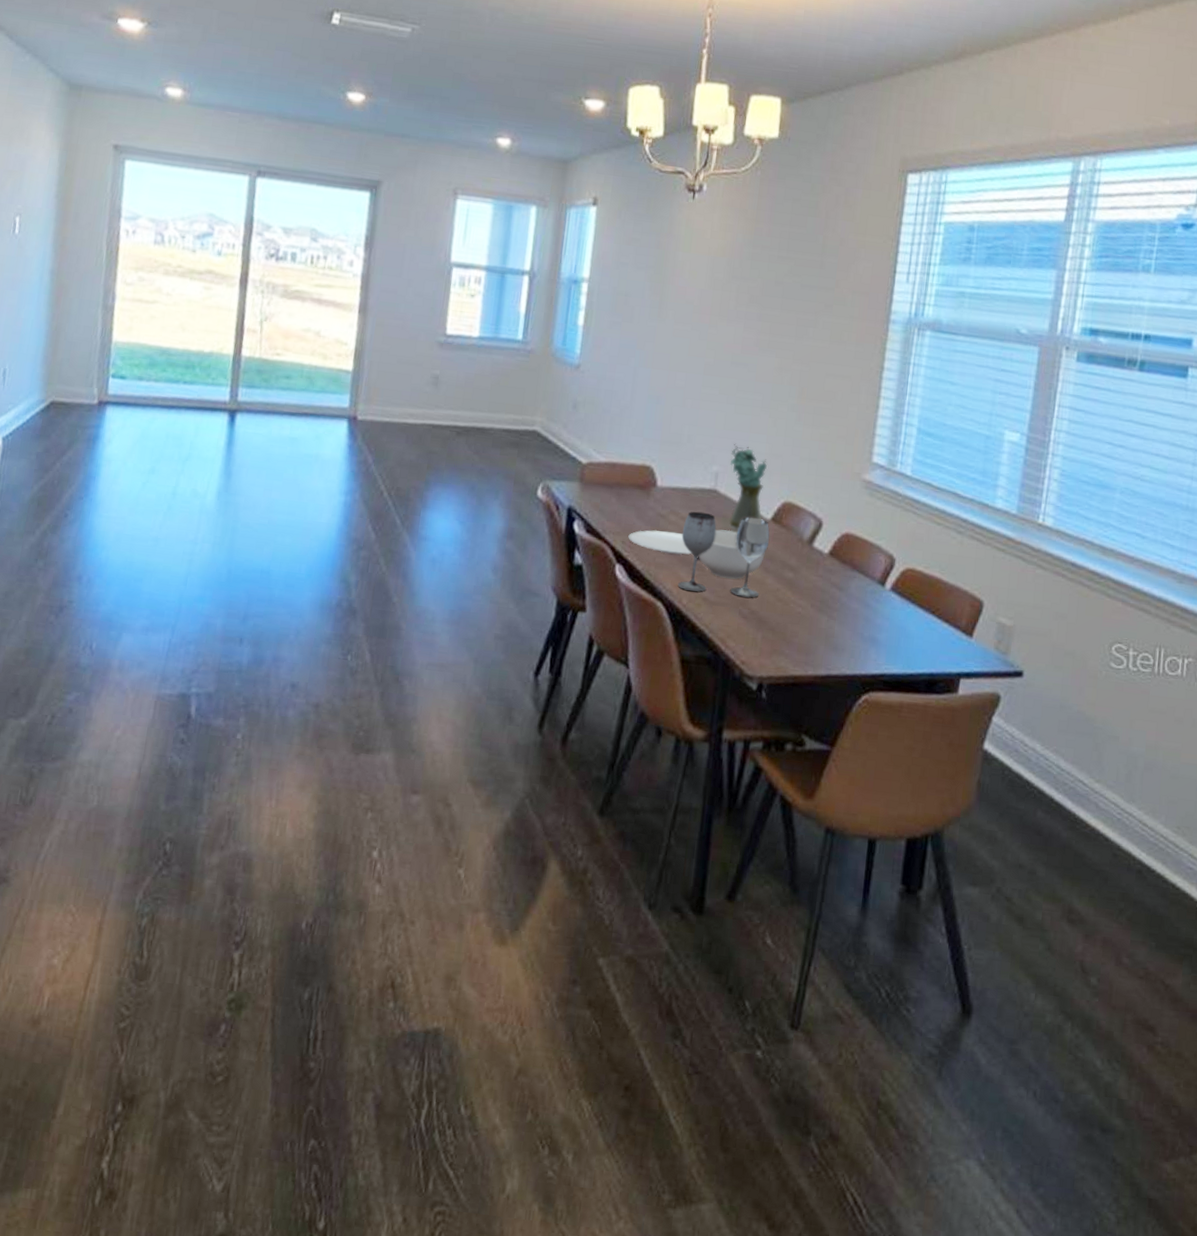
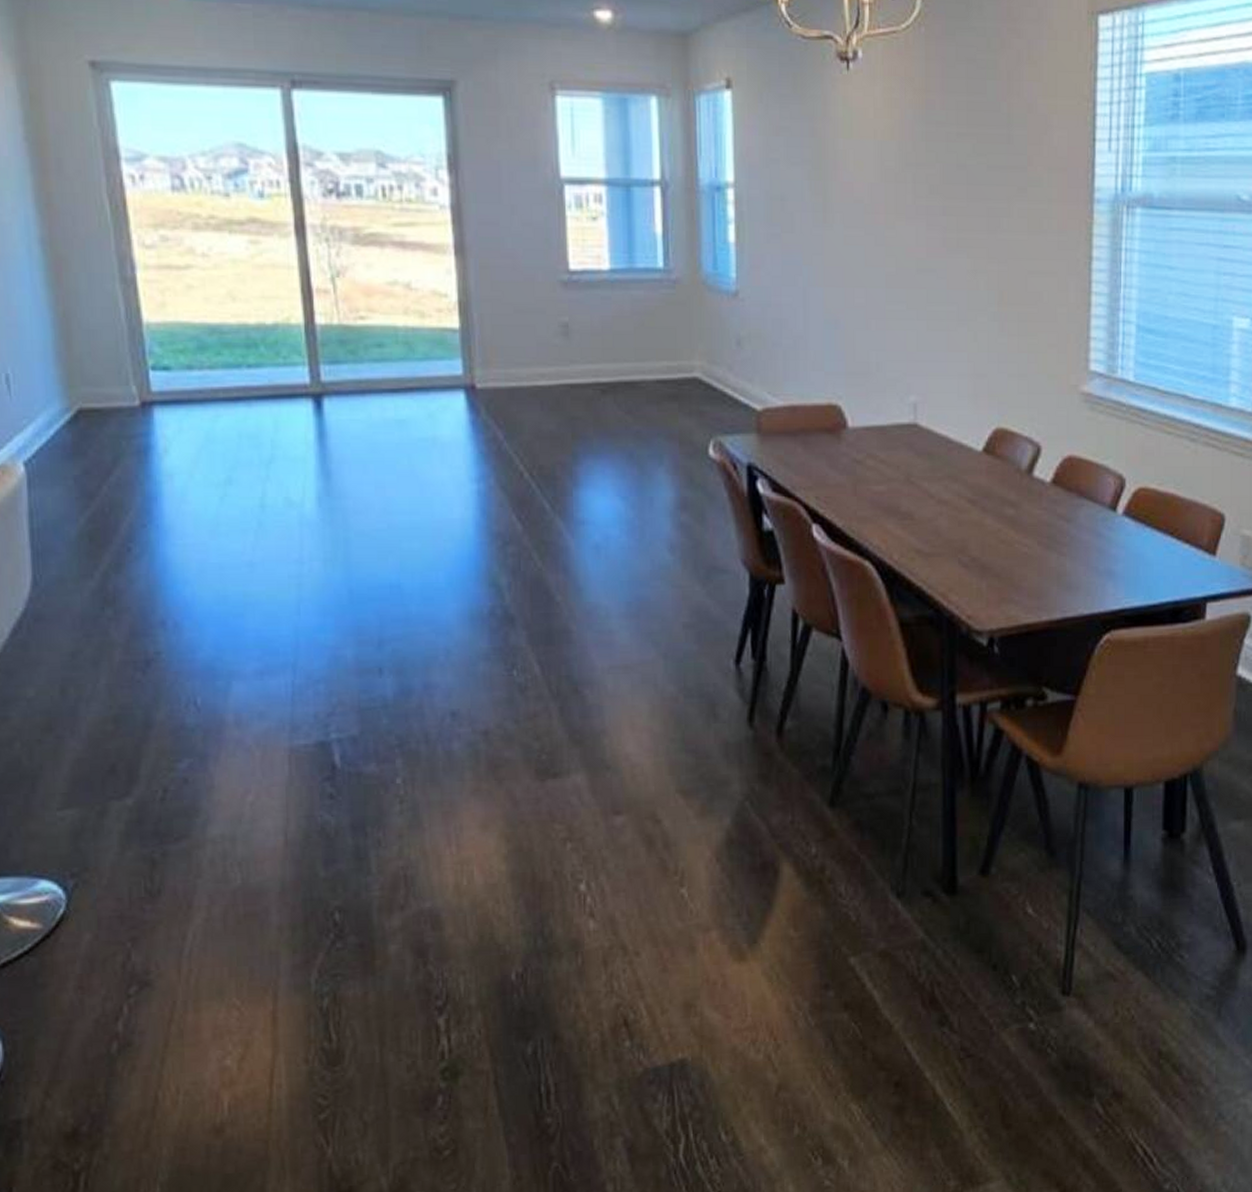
plate: present [628,530,693,555] -> none [822,478,899,505]
wineglass: present [677,511,770,598] -> none [883,451,984,545]
bowl: present [698,529,765,579] -> none [905,468,980,524]
vase: present [728,443,767,533] -> none [928,366,973,471]

